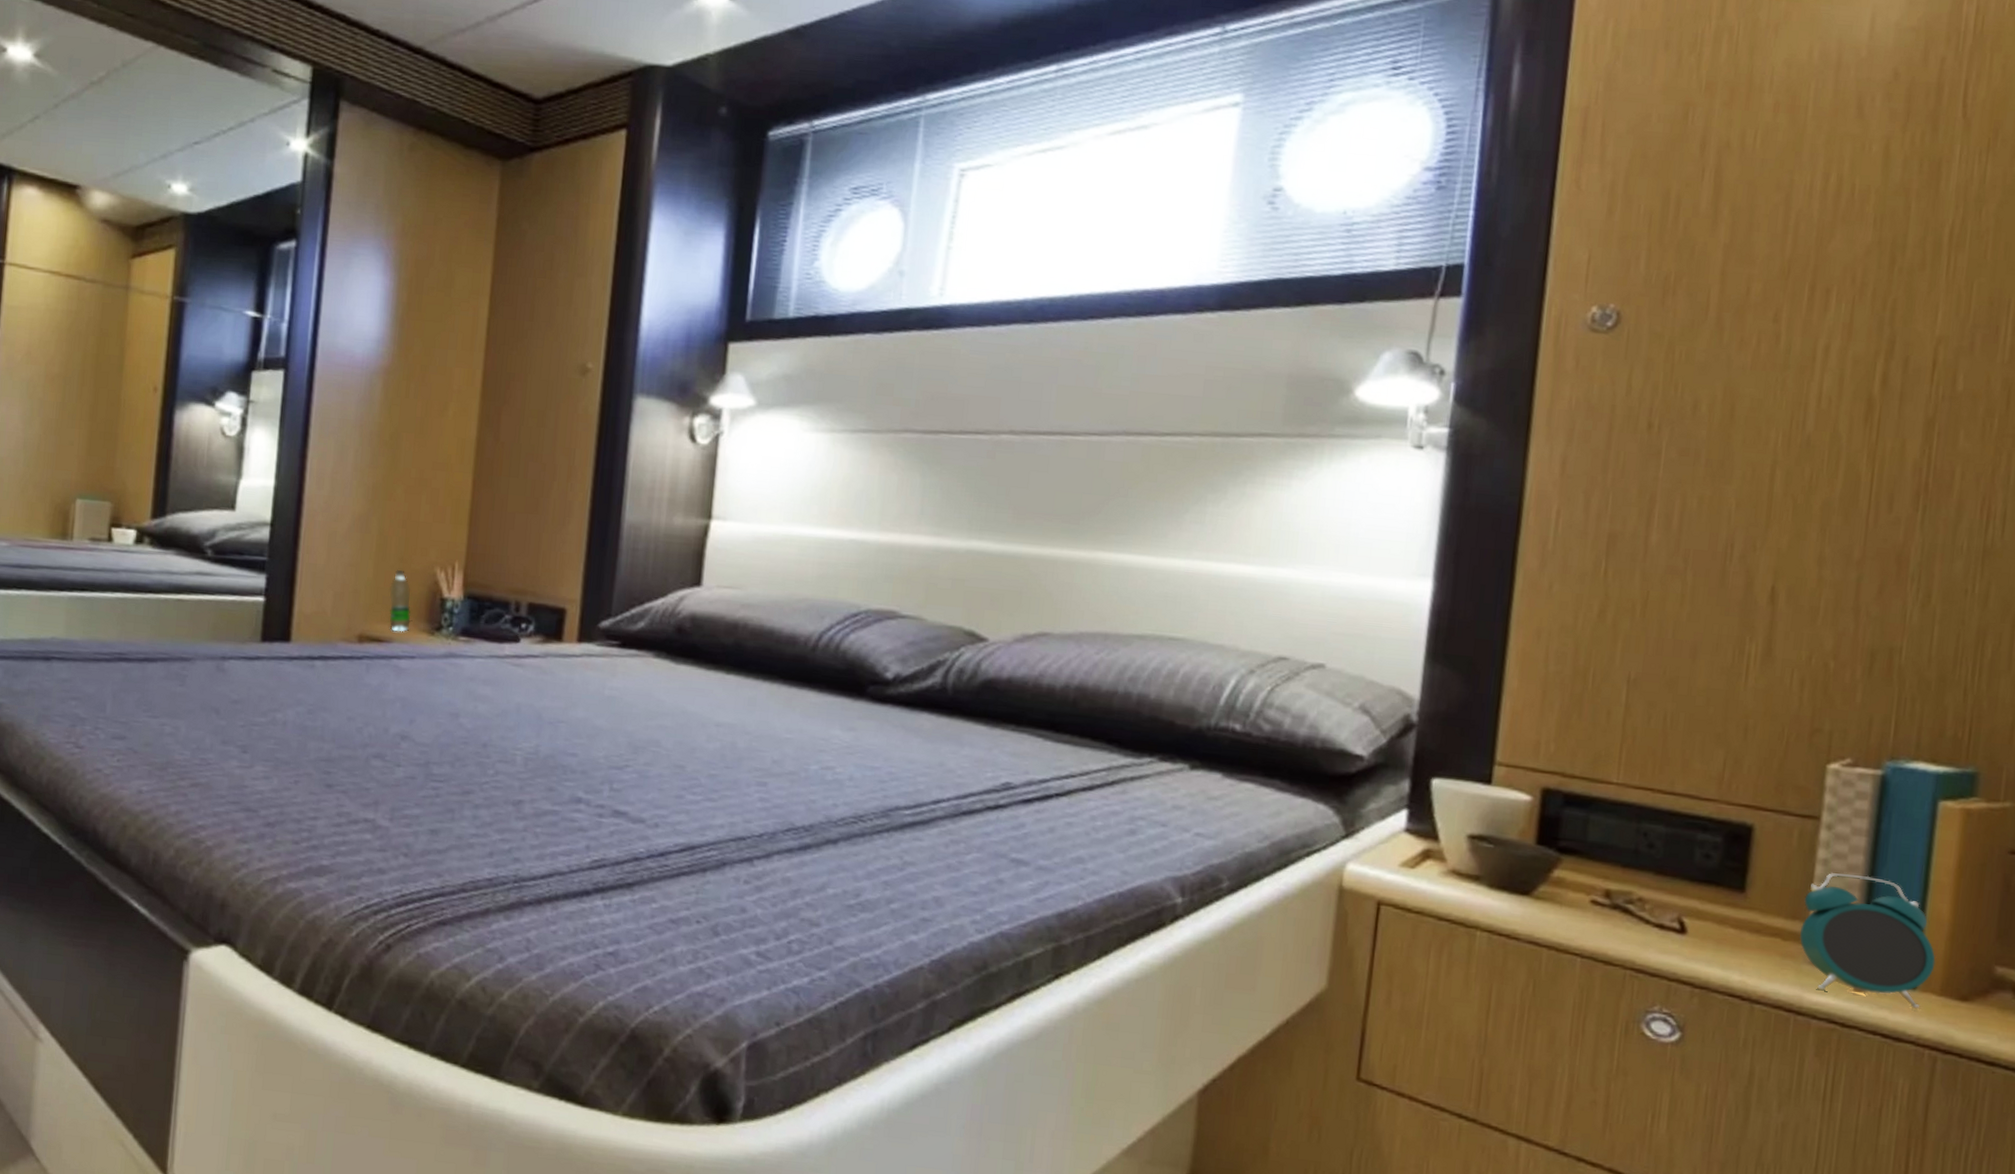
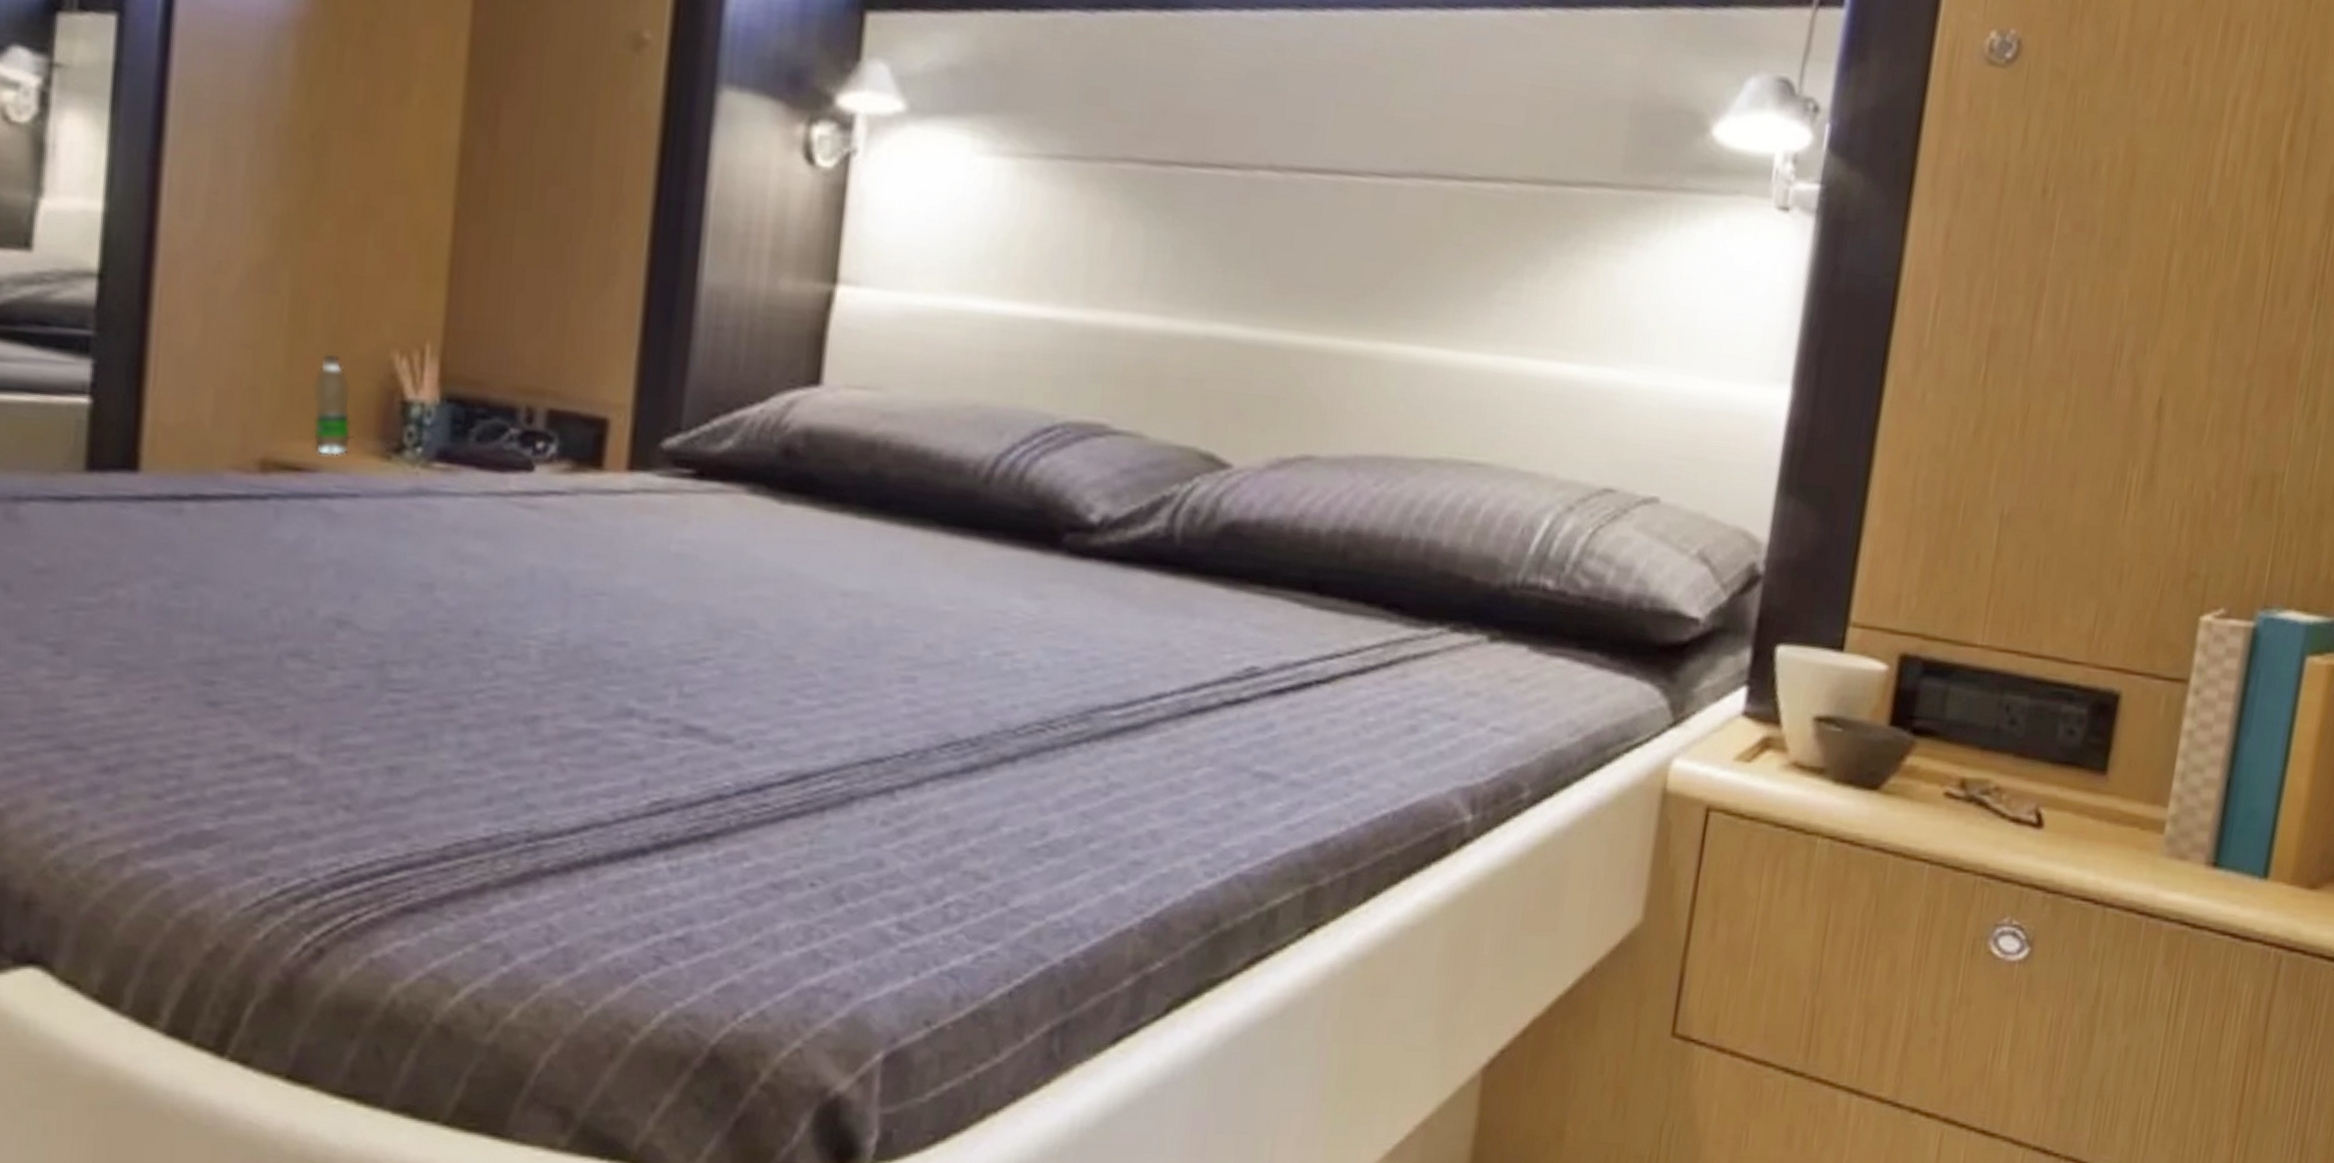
alarm clock: present [1799,872,1936,1010] -> none [2157,745,2290,903]

